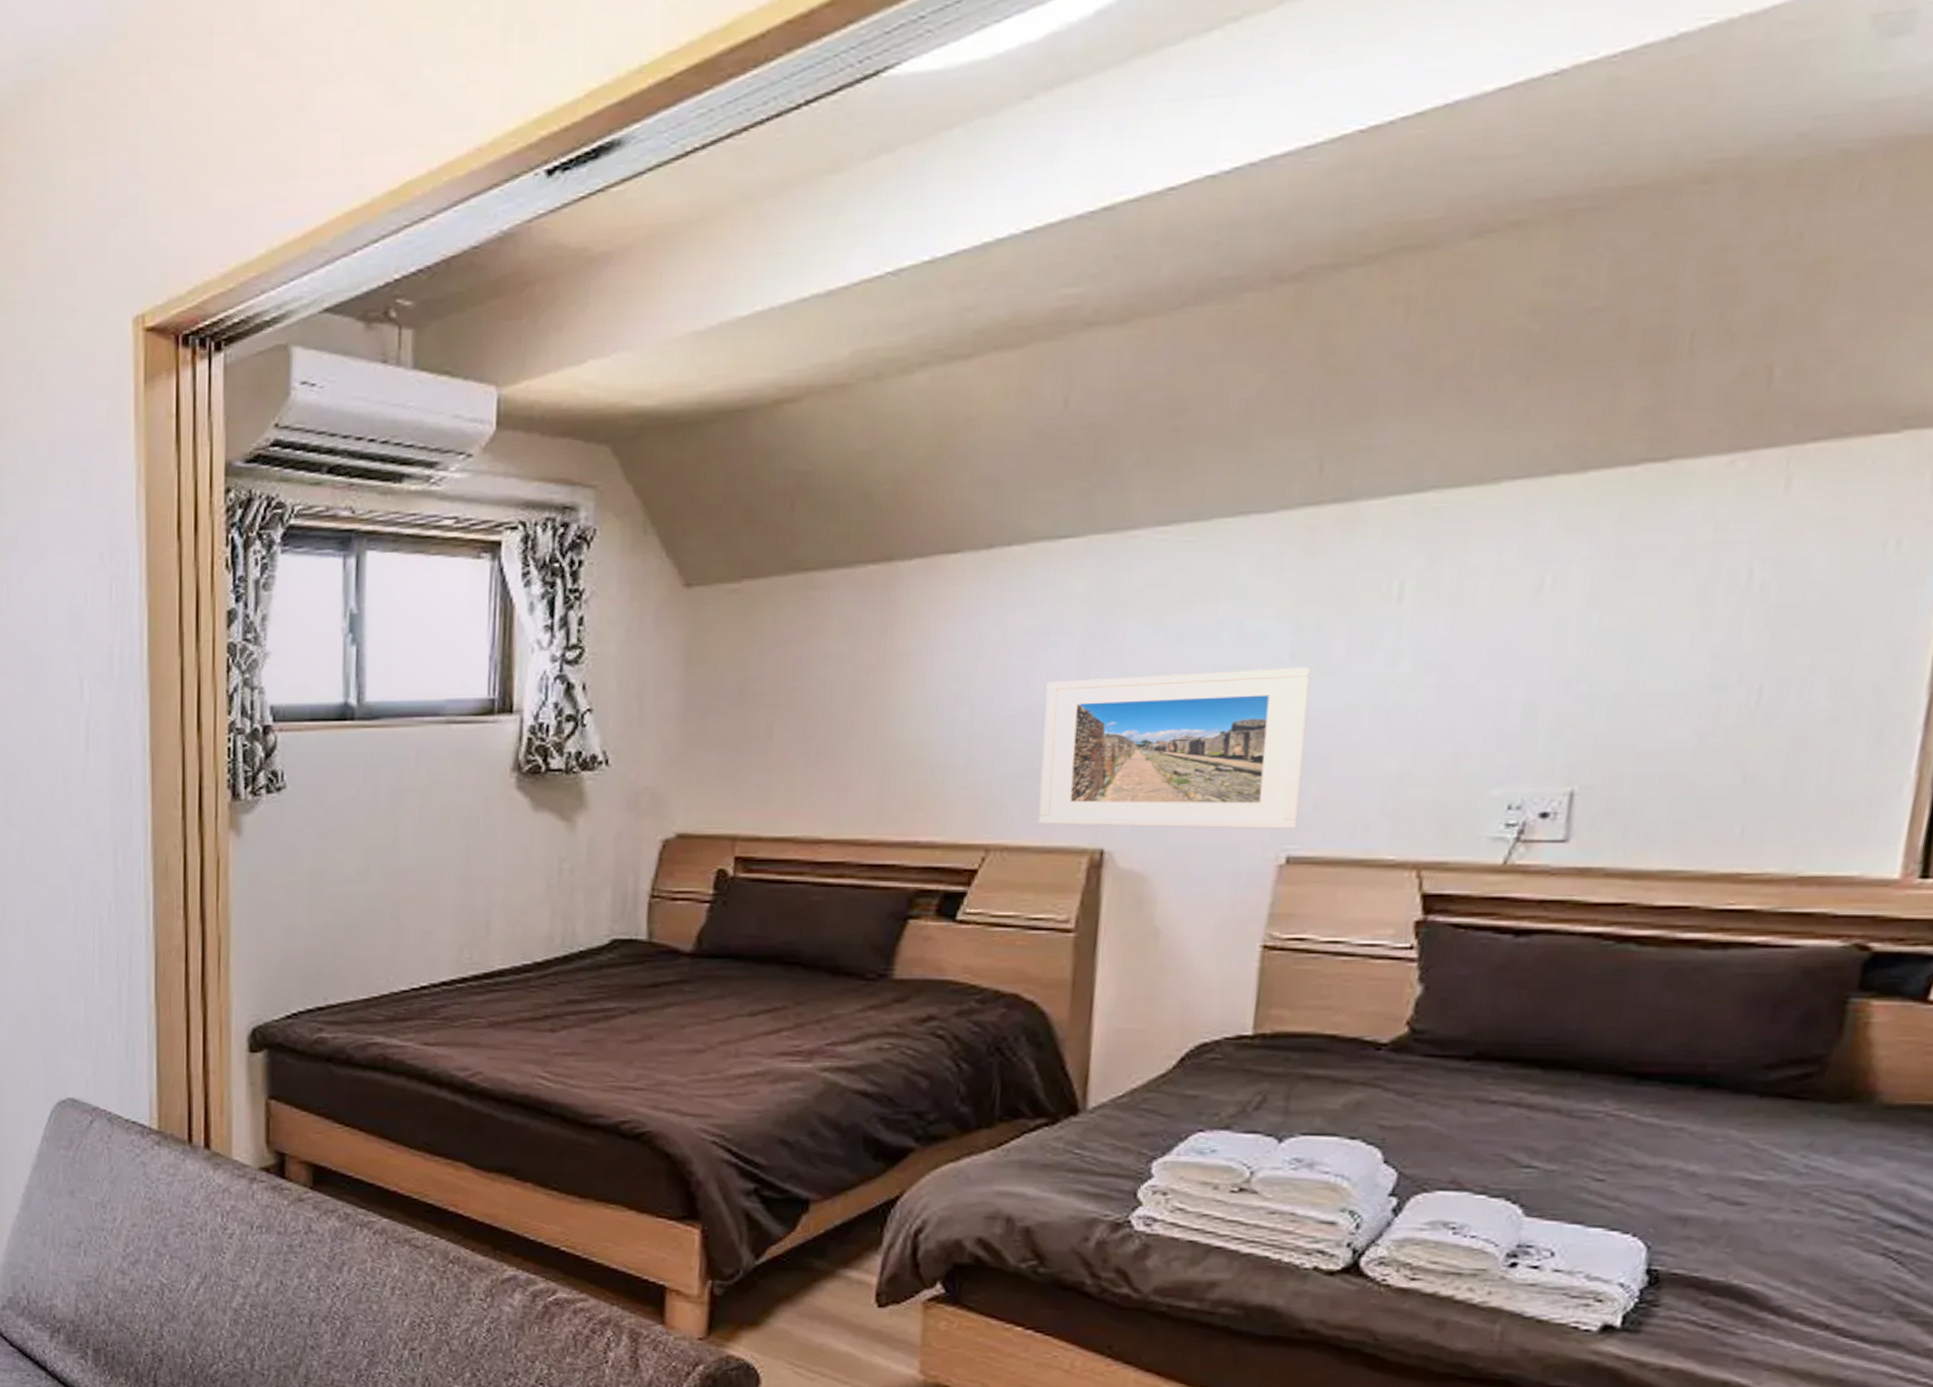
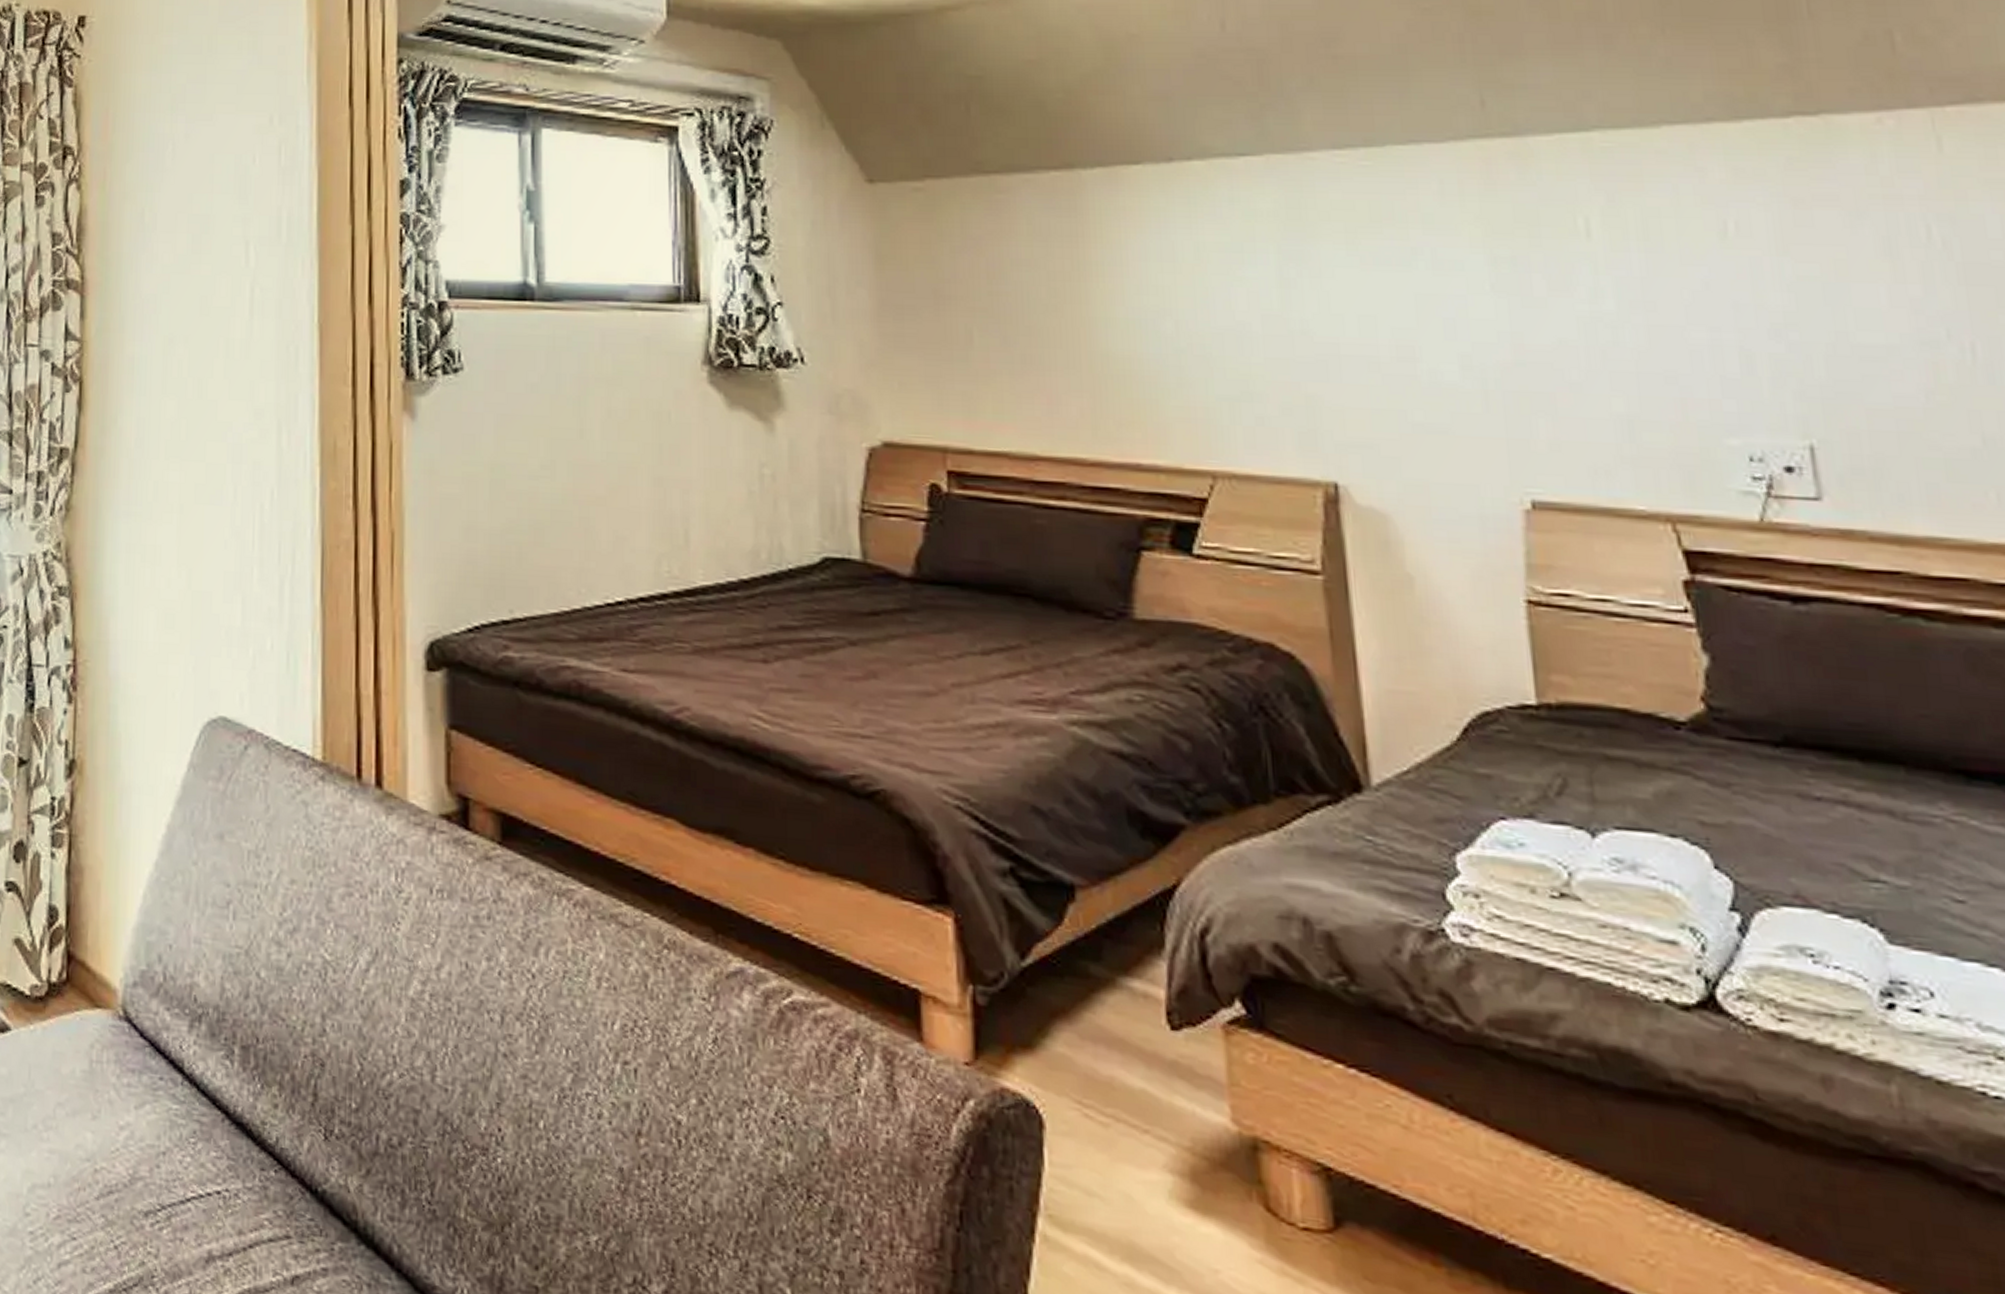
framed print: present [1038,667,1312,829] -> none [1249,298,1536,471]

